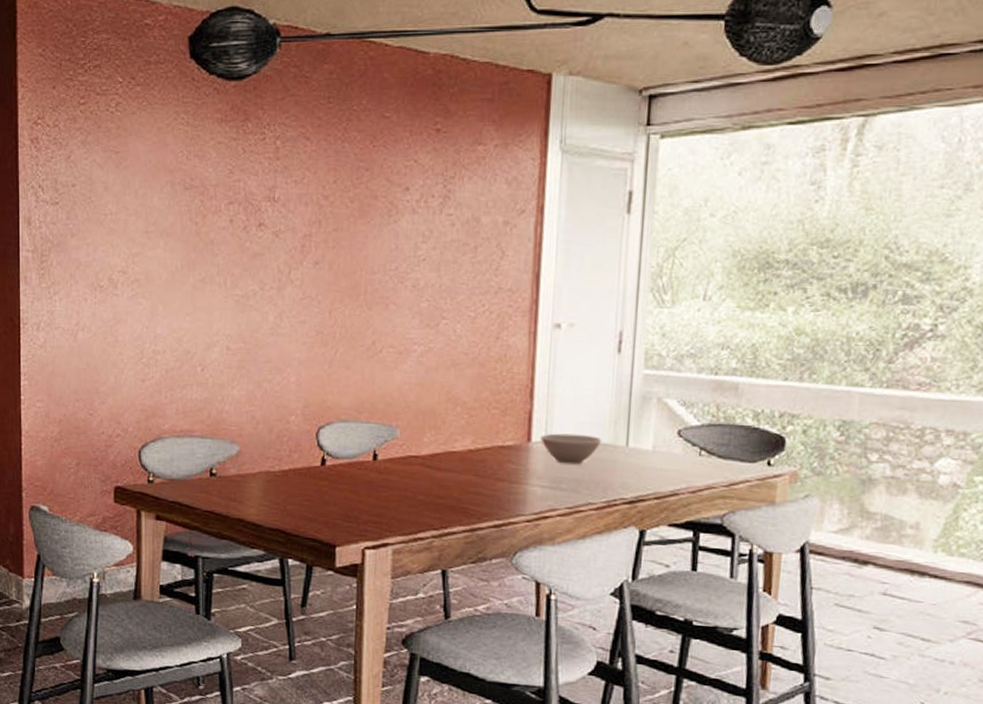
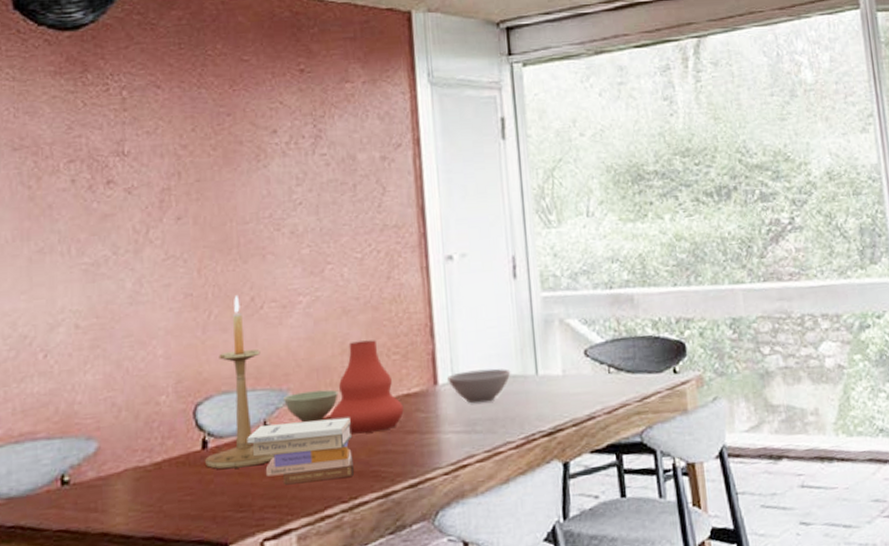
candlestick: none [322,338,381,487] -> present [204,296,275,469]
books: none [358,454,449,509] -> present [247,417,354,485]
bowl: none [392,430,440,458] -> present [284,389,338,423]
vase: none [431,392,497,475] -> present [331,340,404,434]

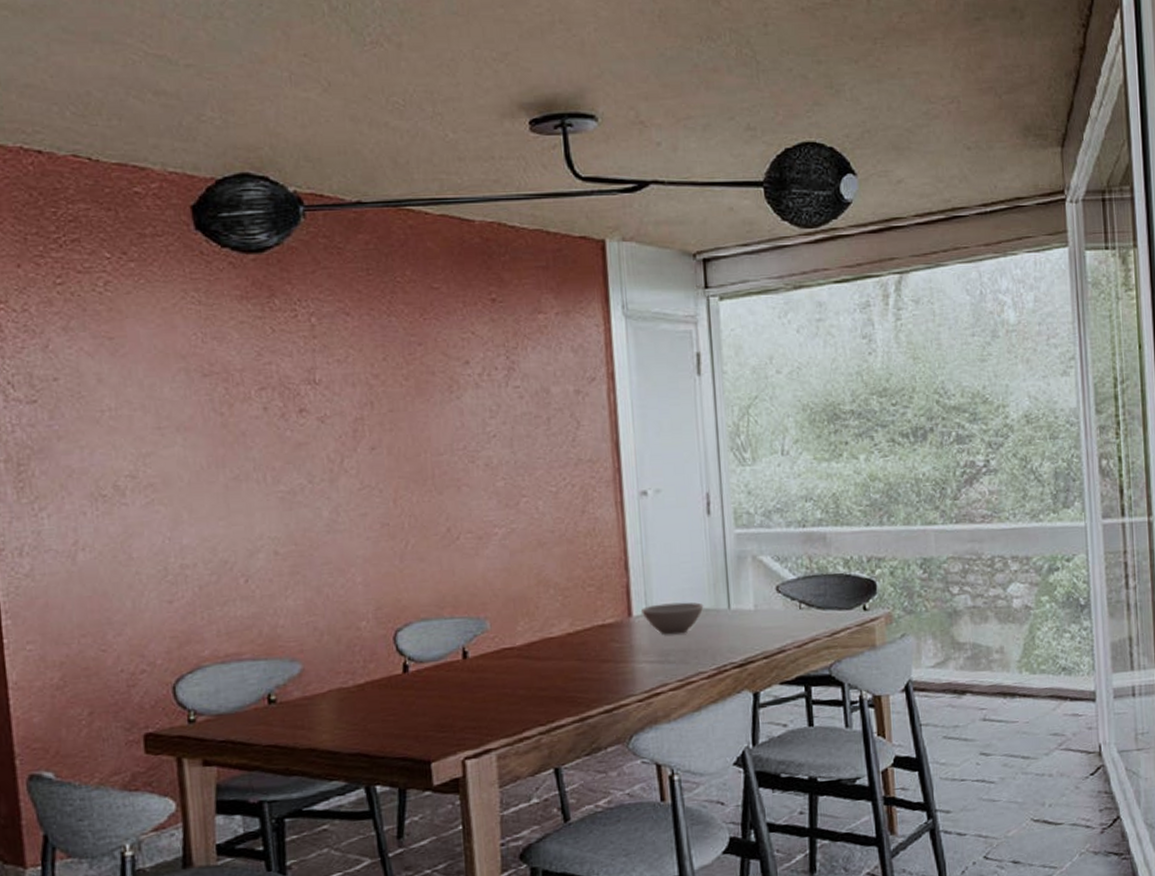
candlestick: present [204,296,275,469] -> none [405,526,474,692]
books: present [247,417,354,485] -> none [446,645,551,708]
bowl: present [284,389,338,423] -> none [481,619,535,651]
vase: present [331,340,404,434] -> none [527,572,599,662]

